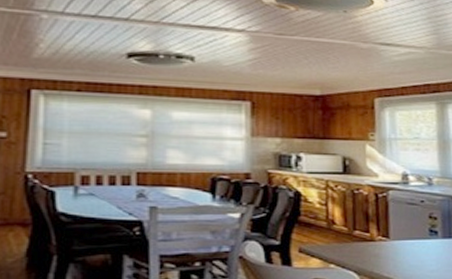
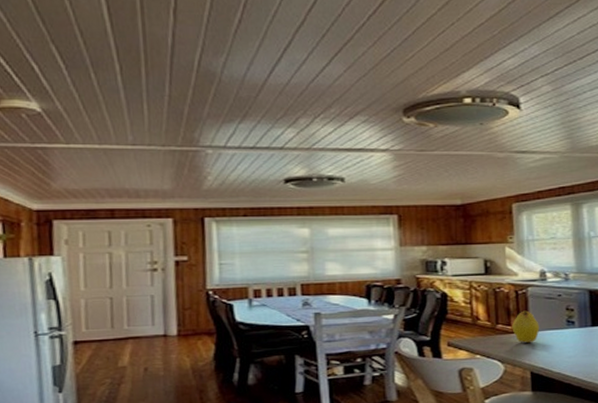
fruit: none [370,216,400,252] -> present [512,310,539,343]

